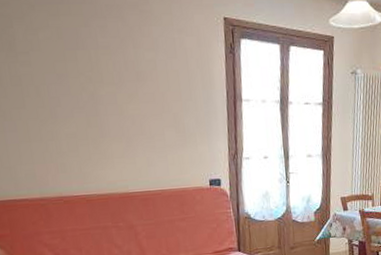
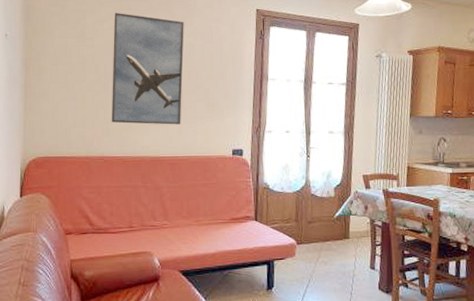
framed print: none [50,19,150,157] -> present [111,13,184,125]

